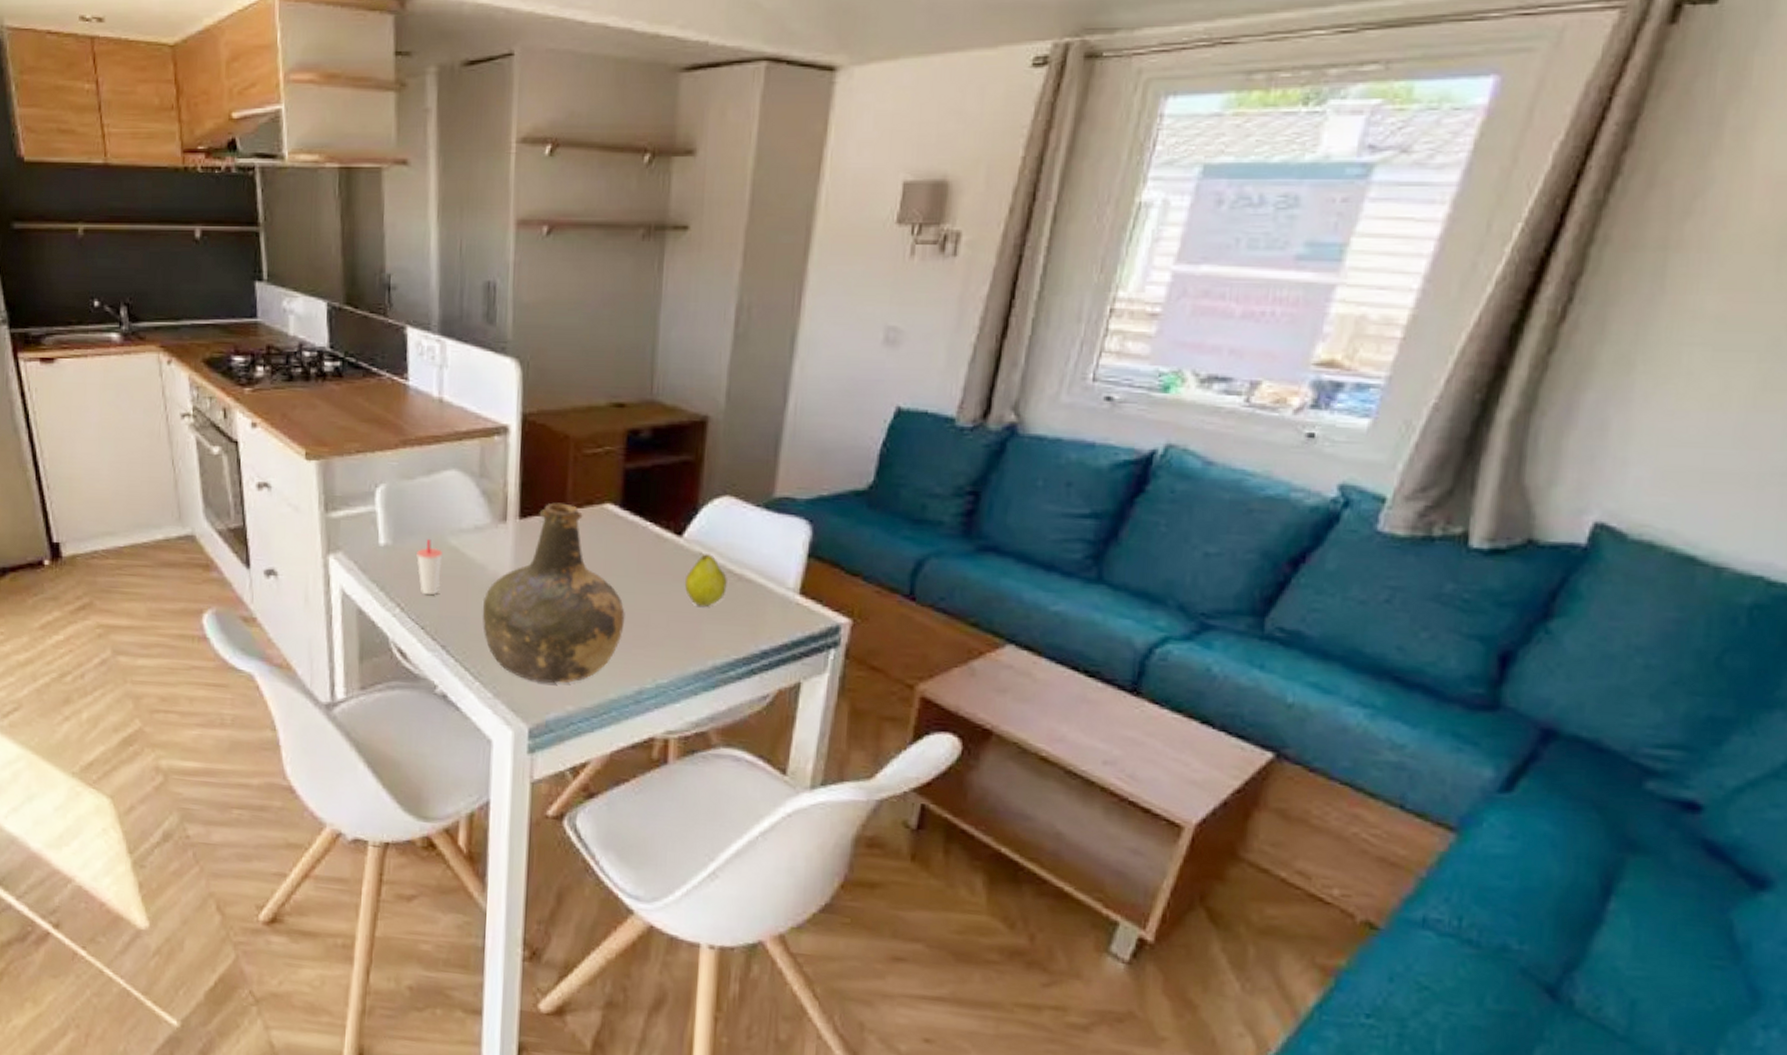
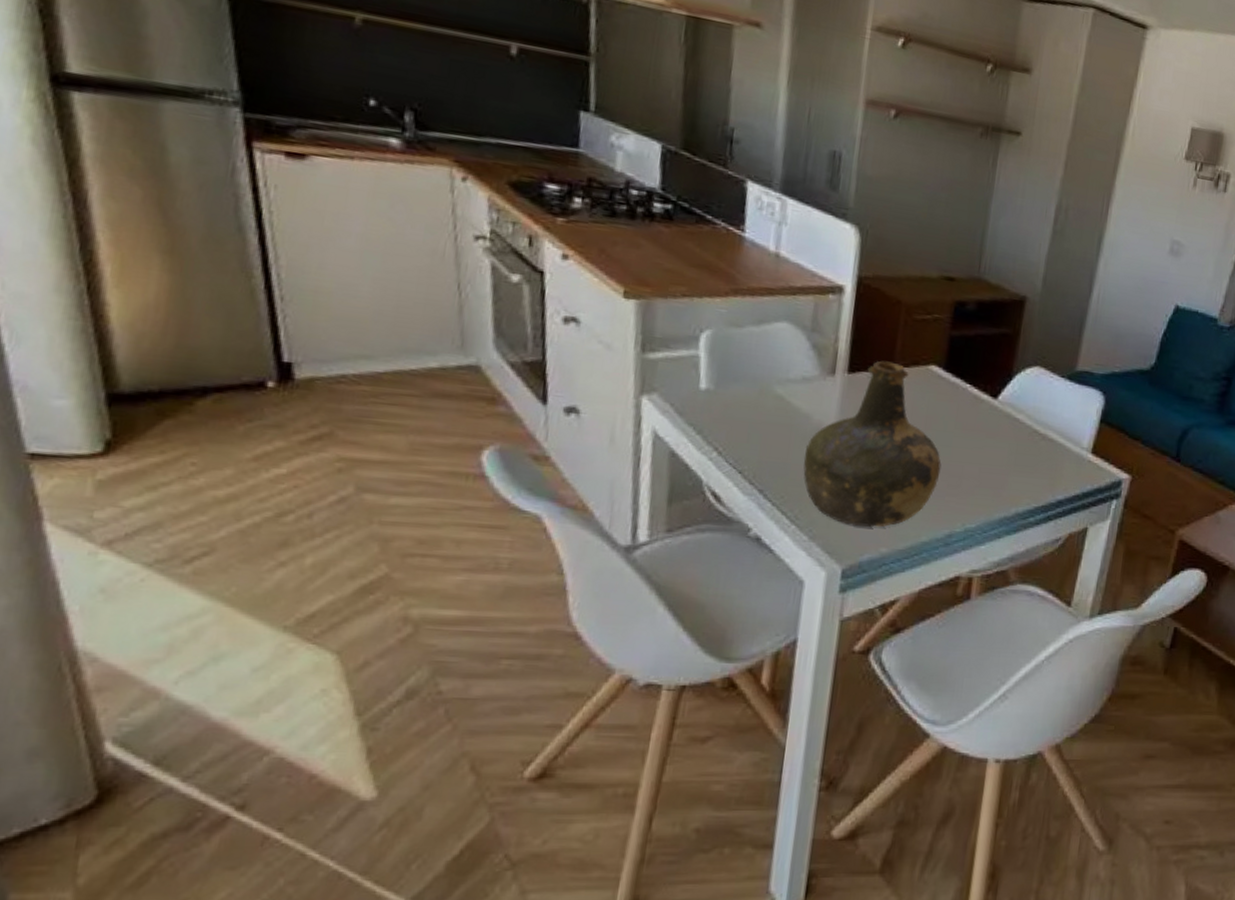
cup: present [416,539,444,596] -> none [739,387,768,441]
fruit: present [684,552,727,607] -> none [996,413,1033,461]

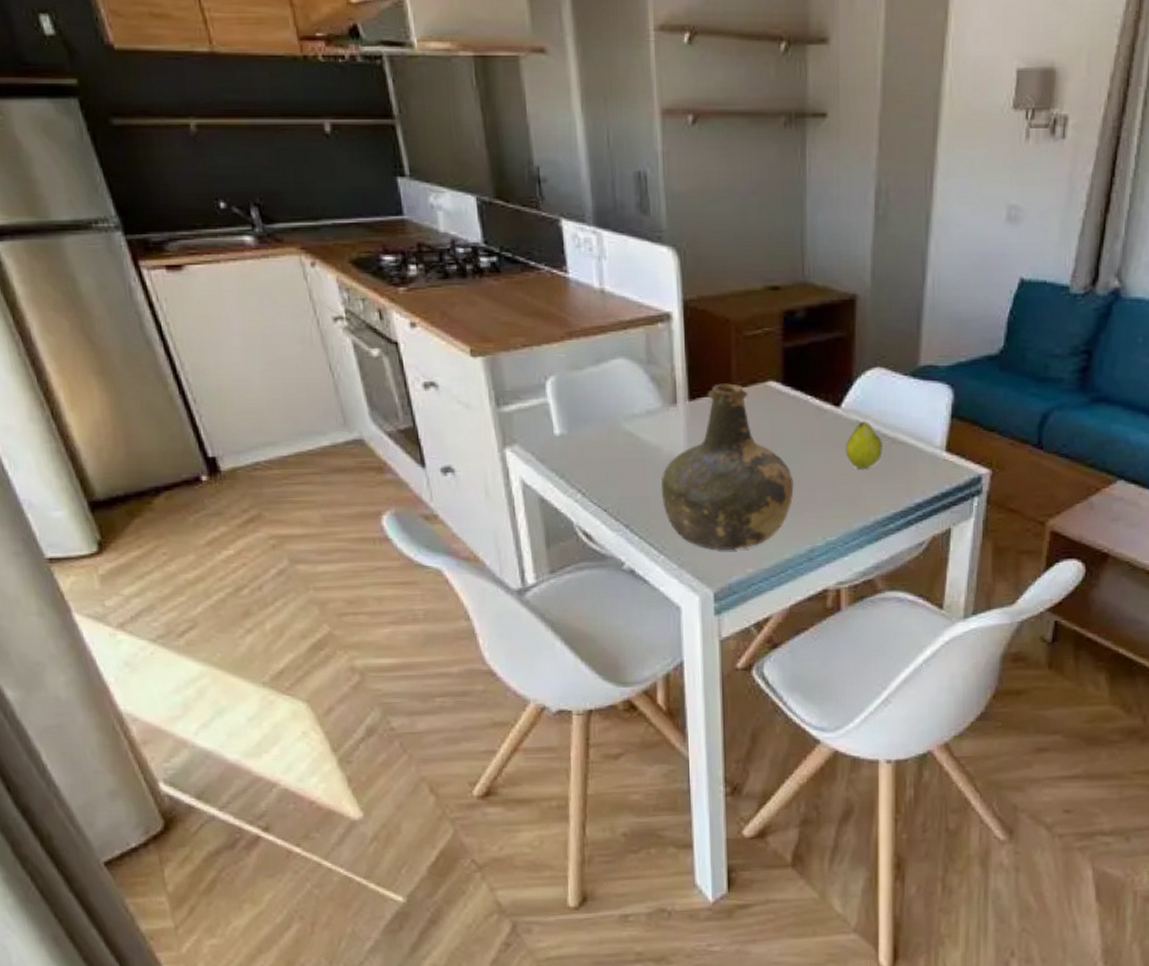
fruit: none [996,413,1033,461] -> present [845,420,882,469]

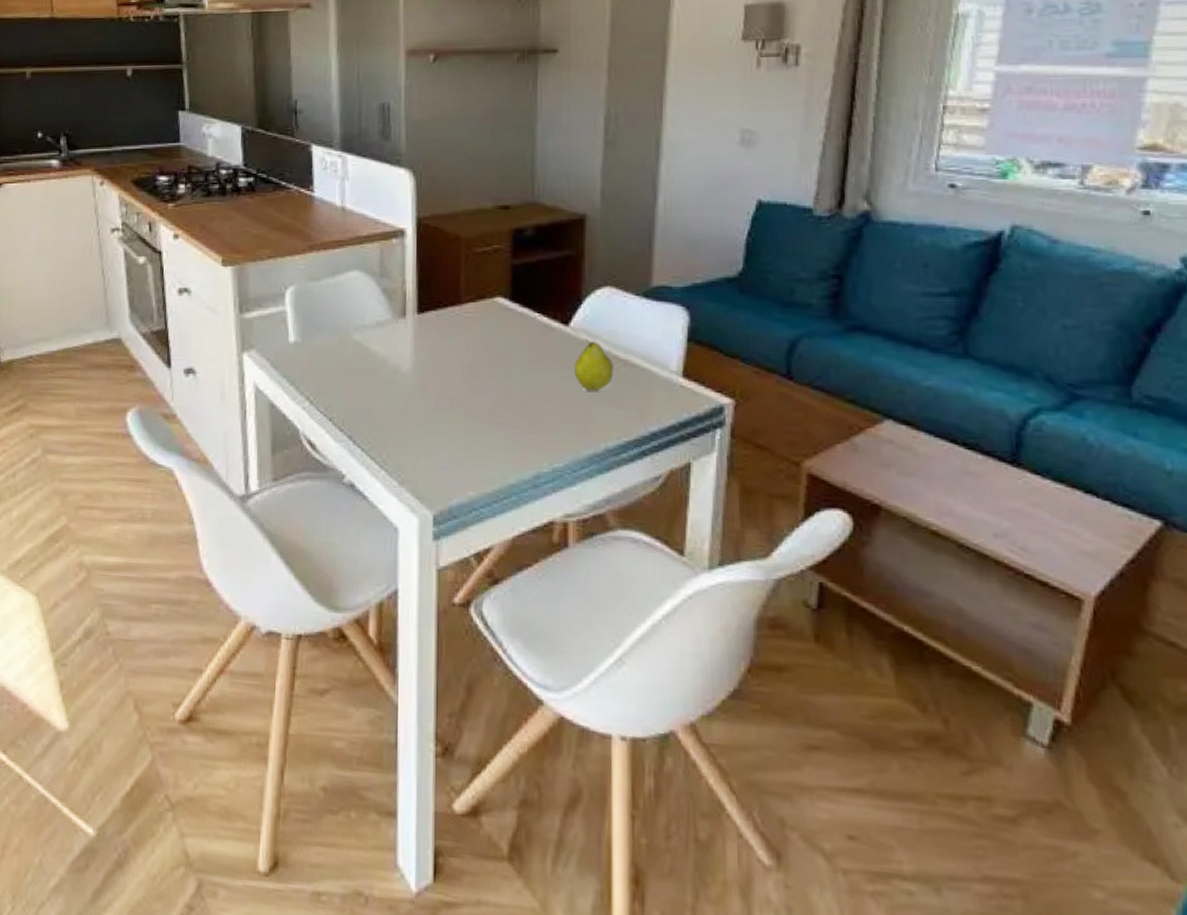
bottle: present [661,383,794,550] -> none [385,298,519,470]

